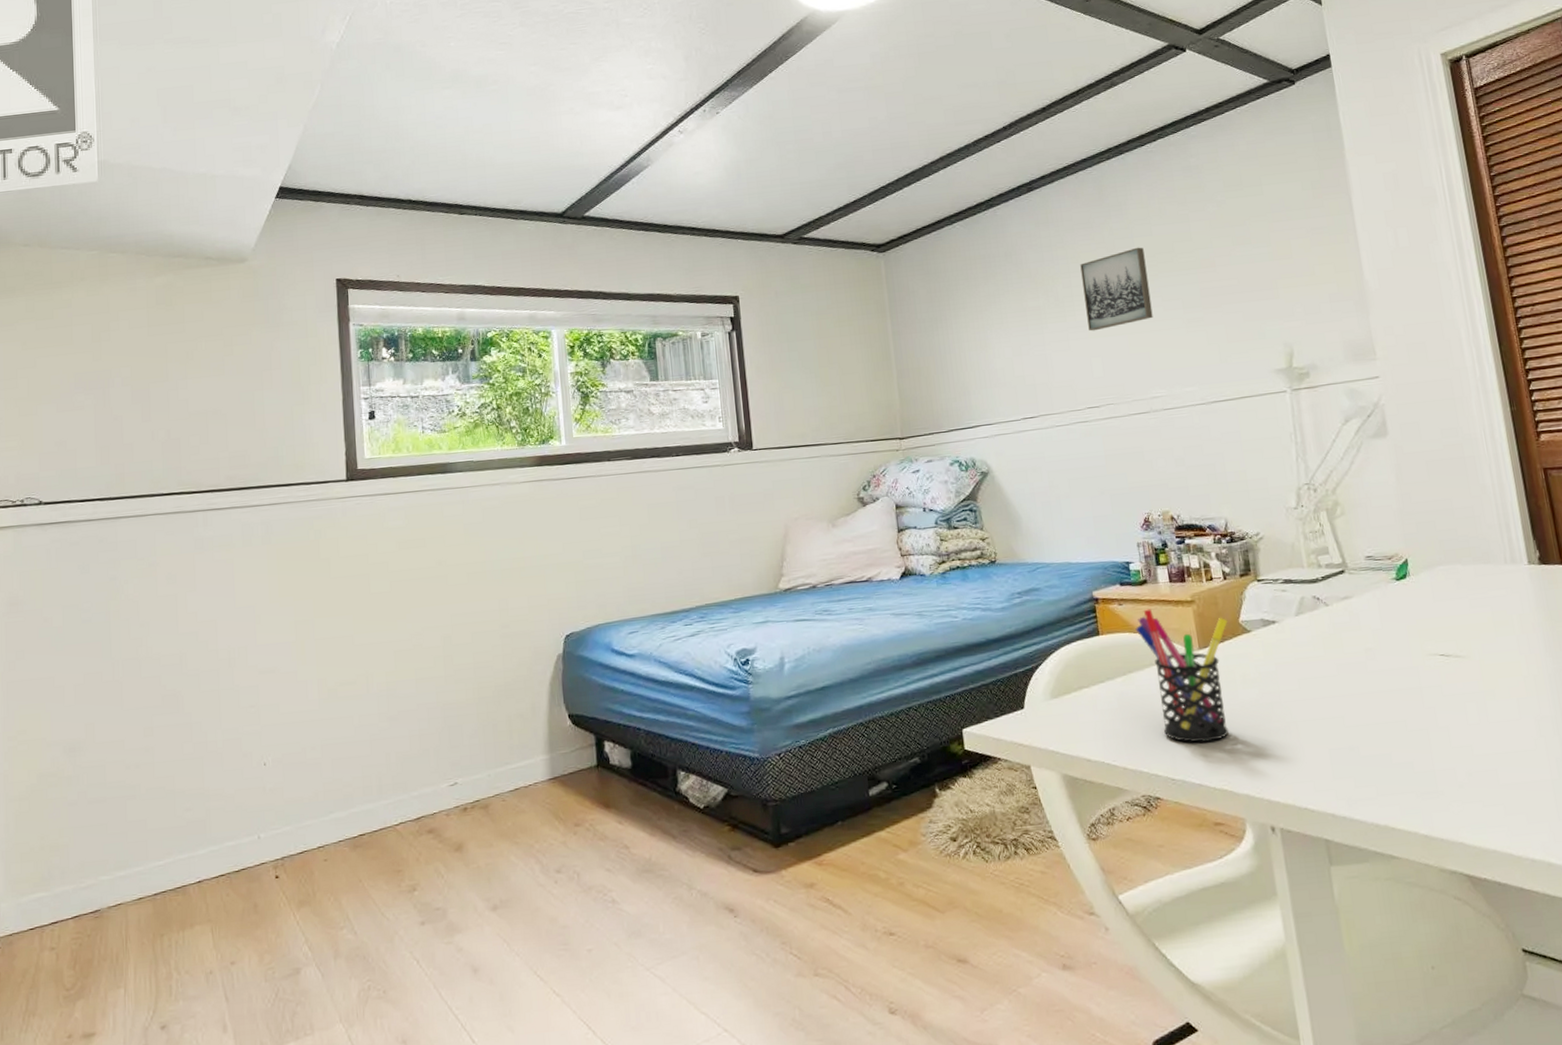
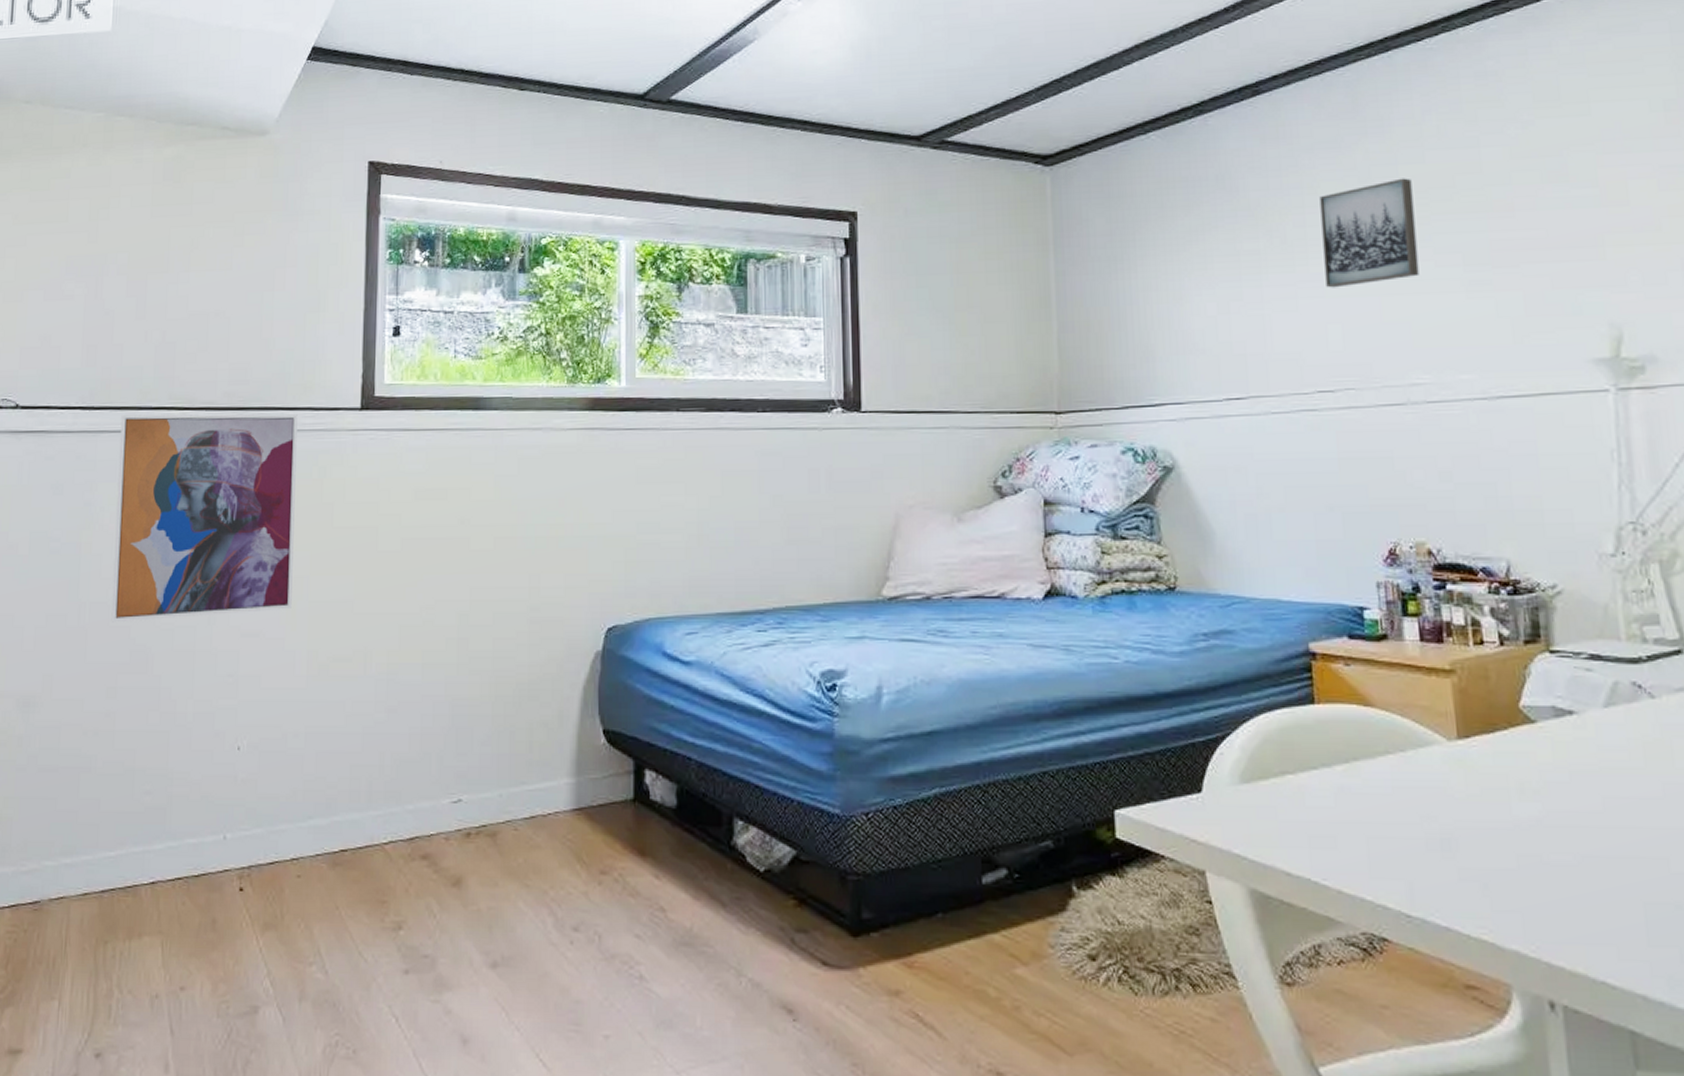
wall art: none [136,489,301,674] -> present [111,413,298,623]
pen holder: present [1135,609,1230,743] -> none [1366,675,1502,871]

